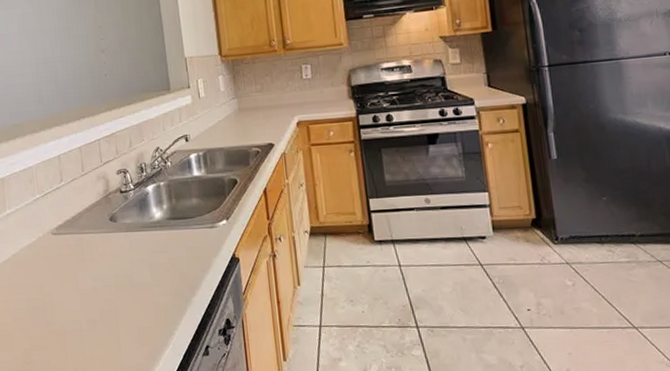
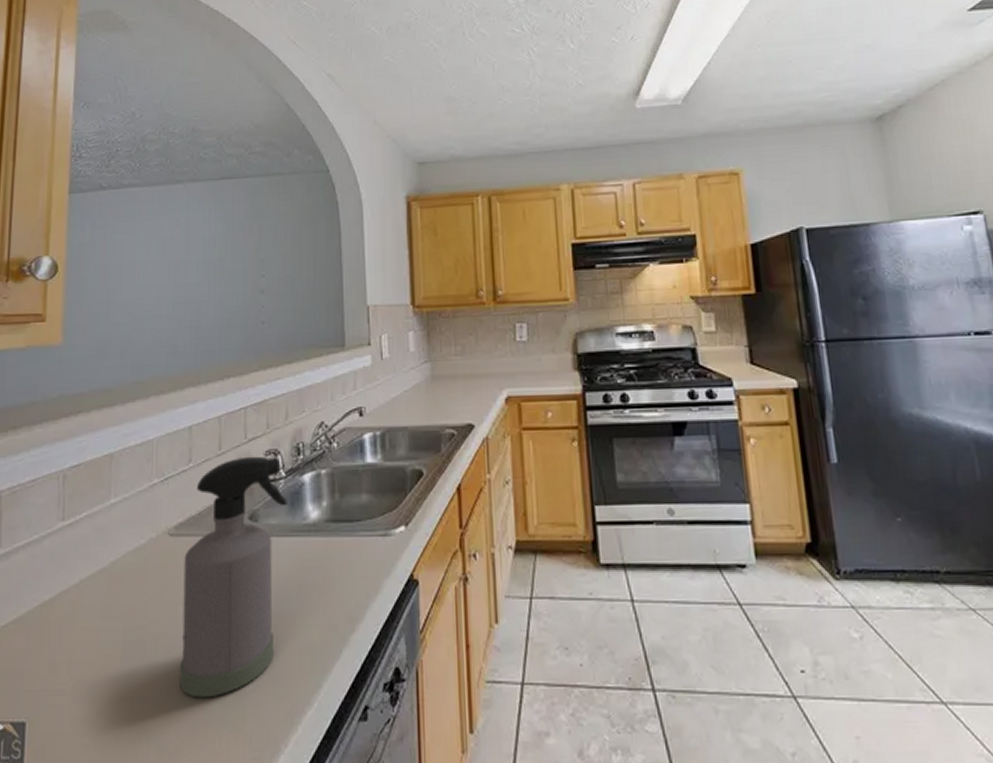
spray bottle: none [65,174,137,345] -> present [180,456,287,698]

